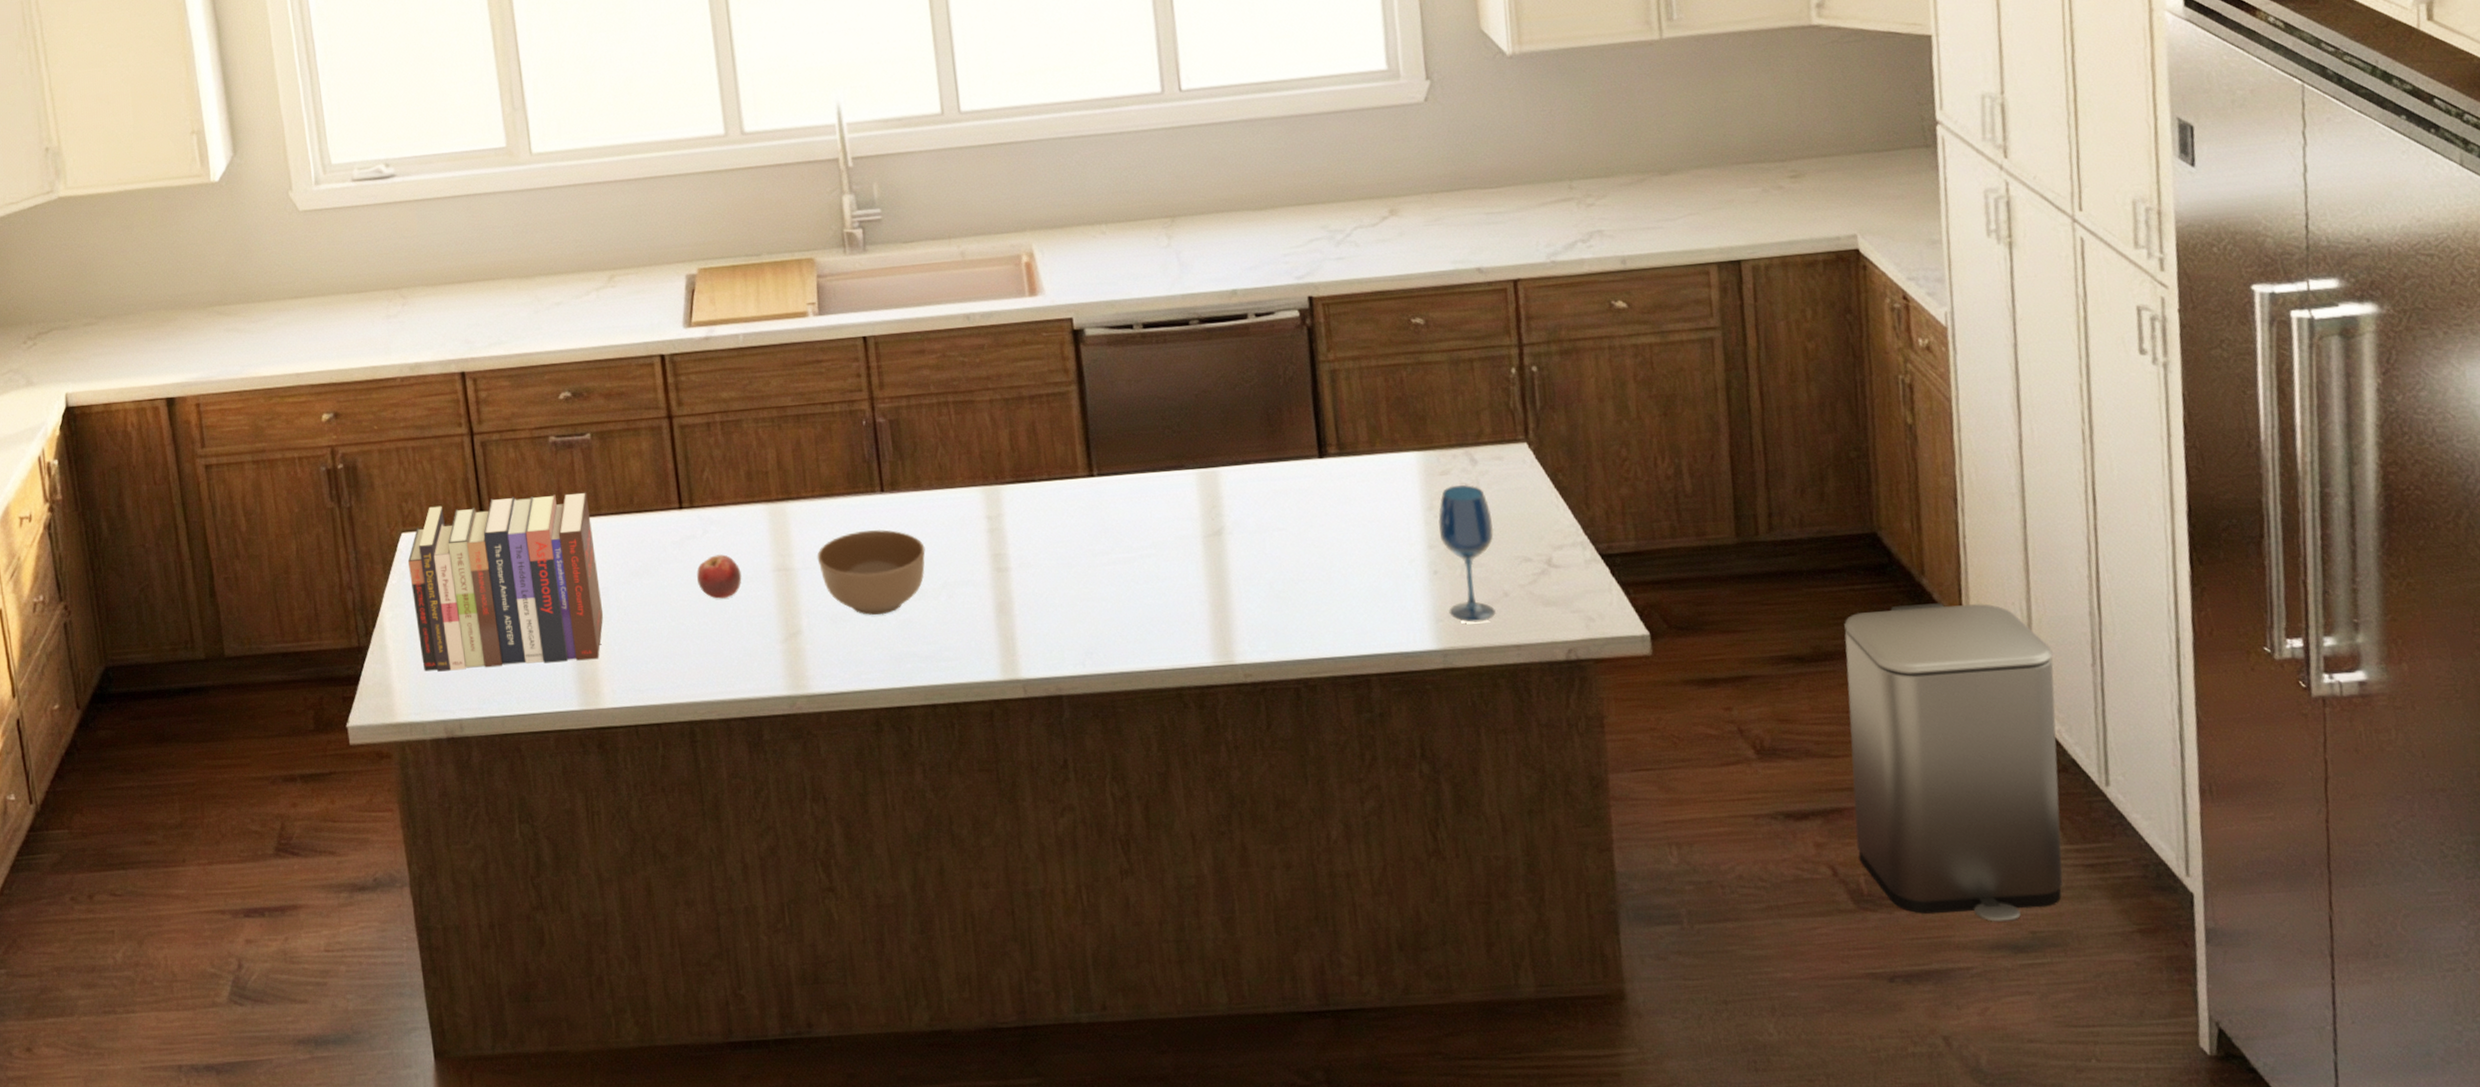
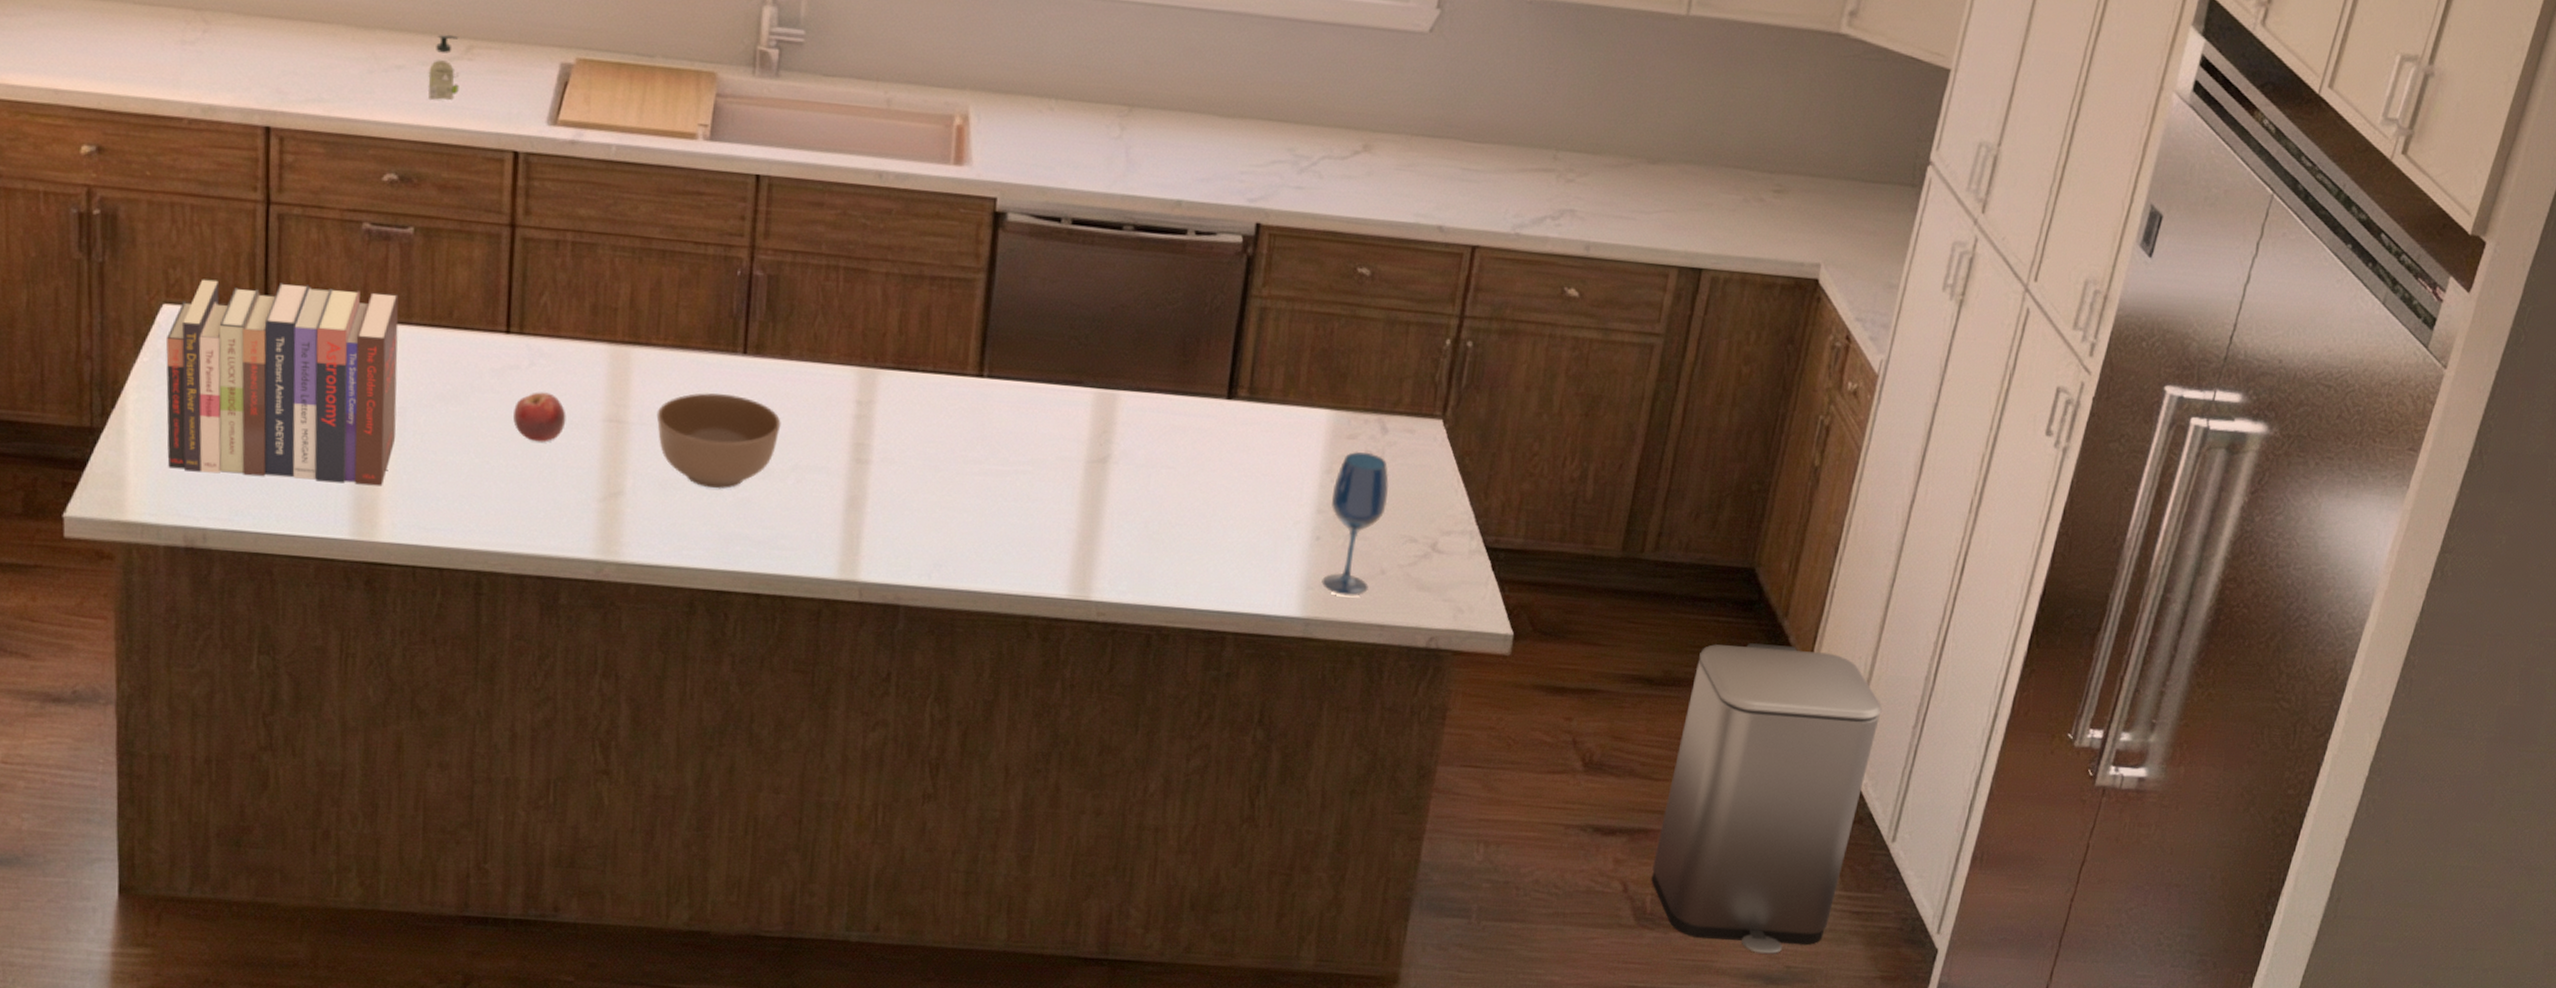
soap dispenser: none [581,269,608,326] -> present [428,34,459,102]

